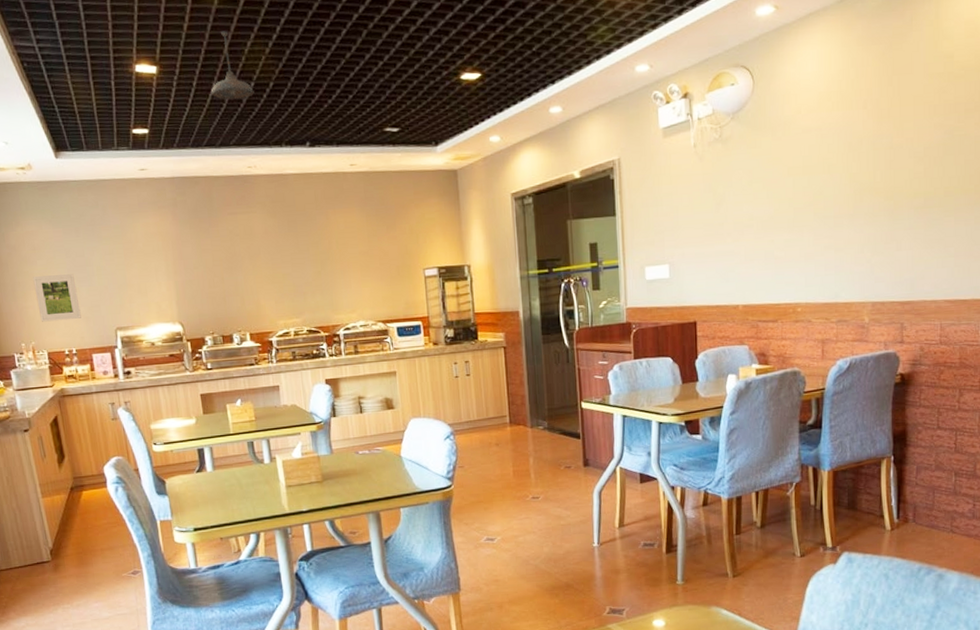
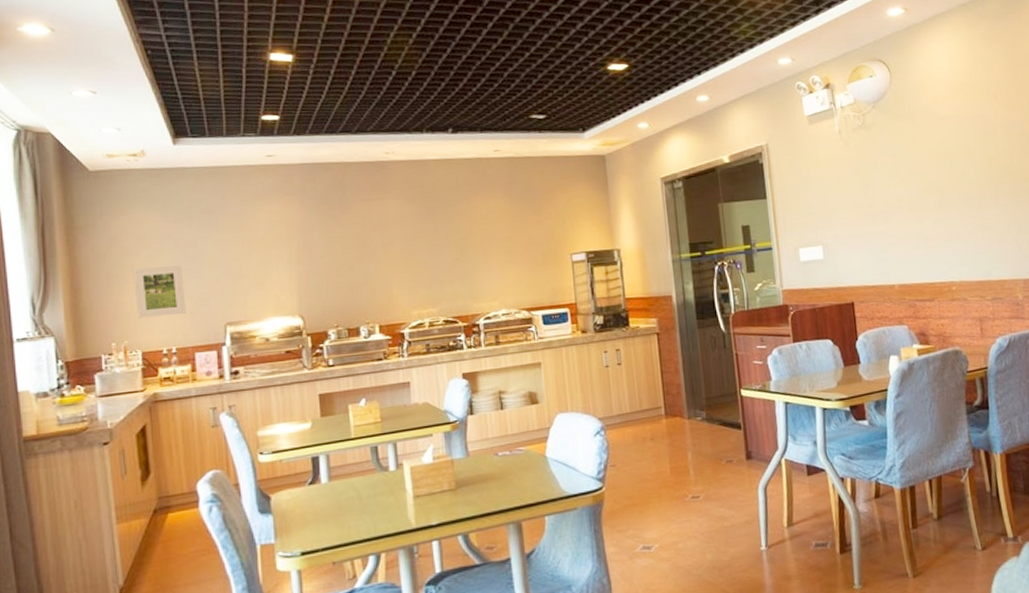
pendant light: present [211,31,254,100] -> none [350,22,396,87]

